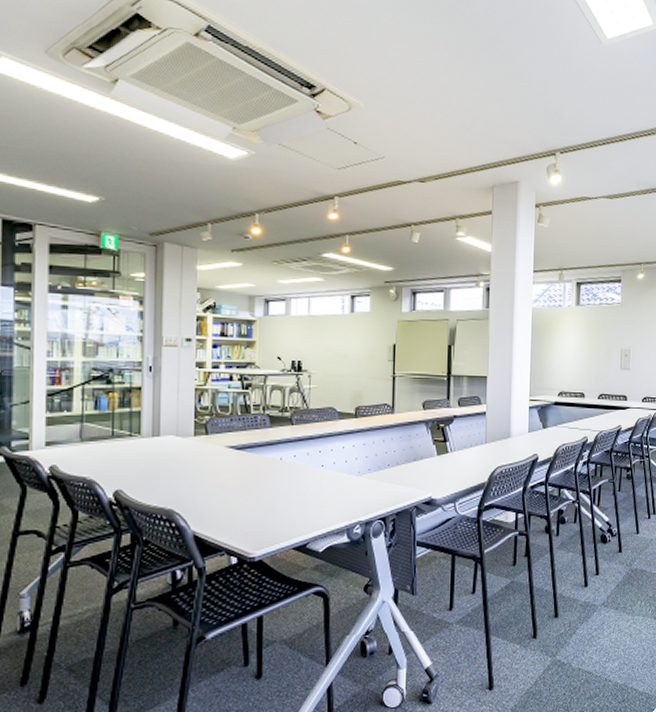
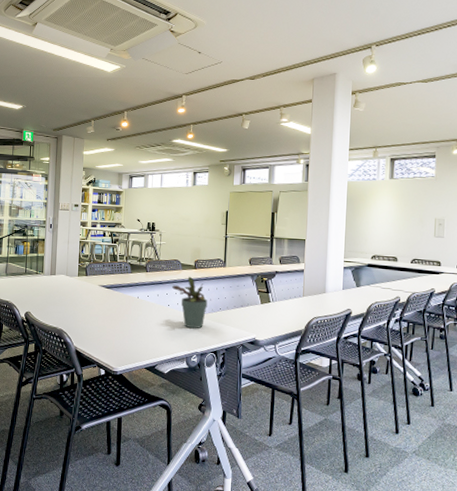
potted plant: none [325,427,373,493] -> present [171,276,208,329]

